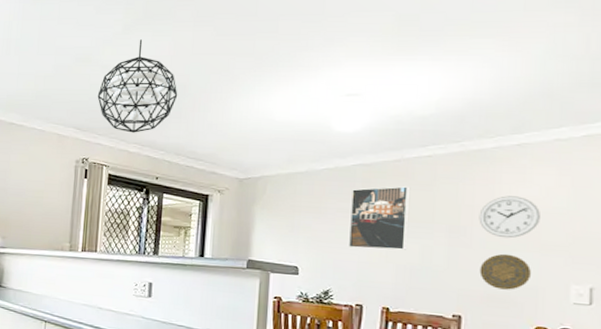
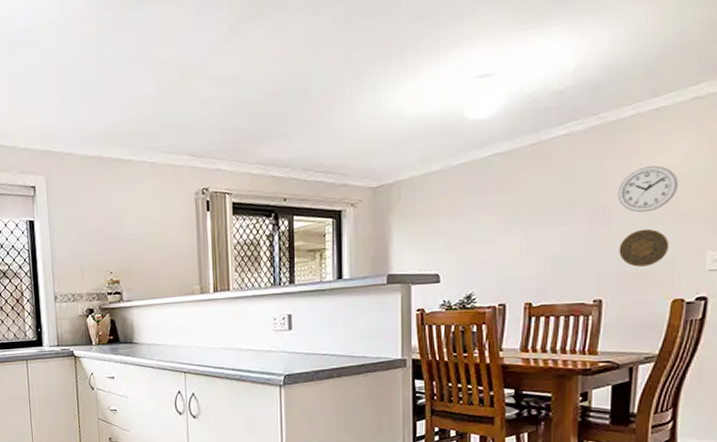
pendant light: present [97,39,178,133] -> none [210,39,298,152]
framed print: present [348,186,411,250] -> none [488,171,549,246]

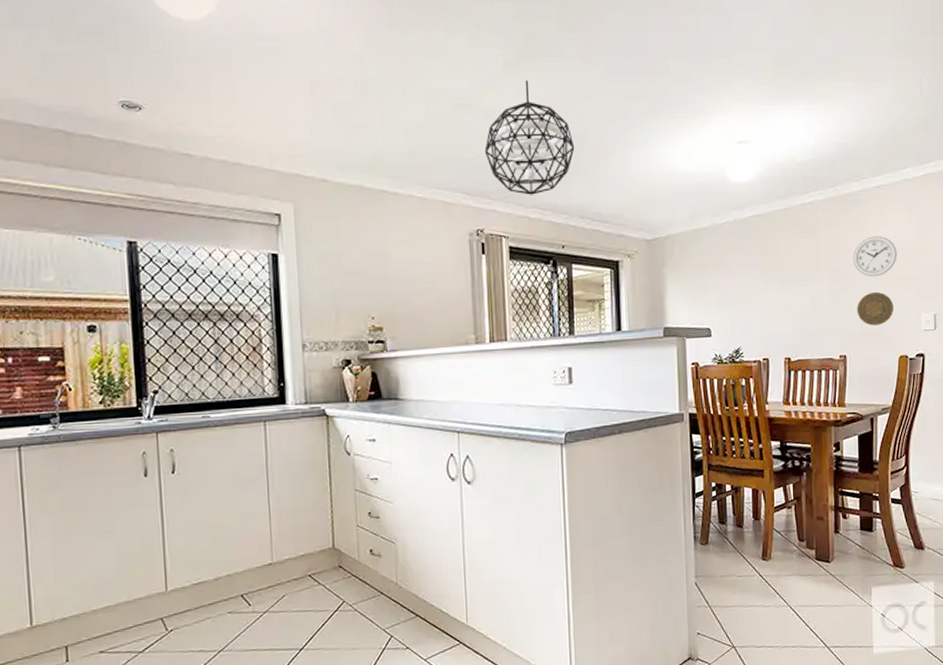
pendant light: none [210,39,298,152] -> present [484,80,575,195]

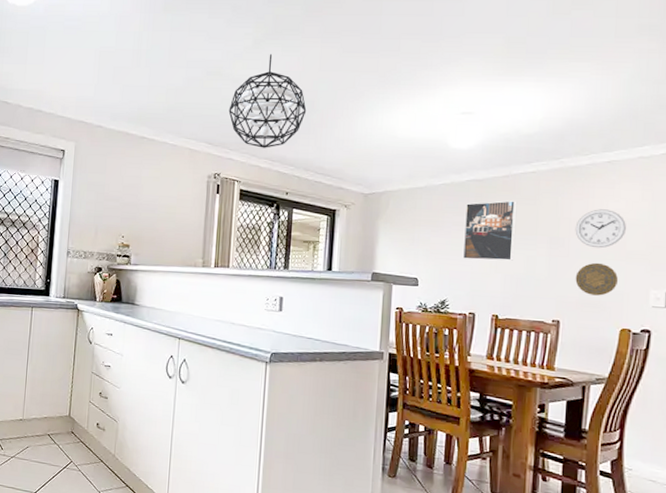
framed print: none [750,235,800,302] -> present [462,200,517,261]

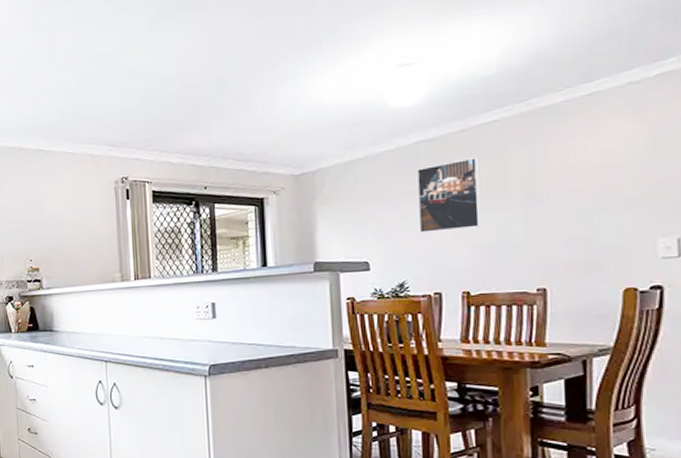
pendant light: present [228,54,307,148] -> none [128,35,217,142]
wall clock: present [575,209,627,249] -> none [554,151,621,199]
decorative plate: present [575,262,619,296] -> none [560,215,616,254]

